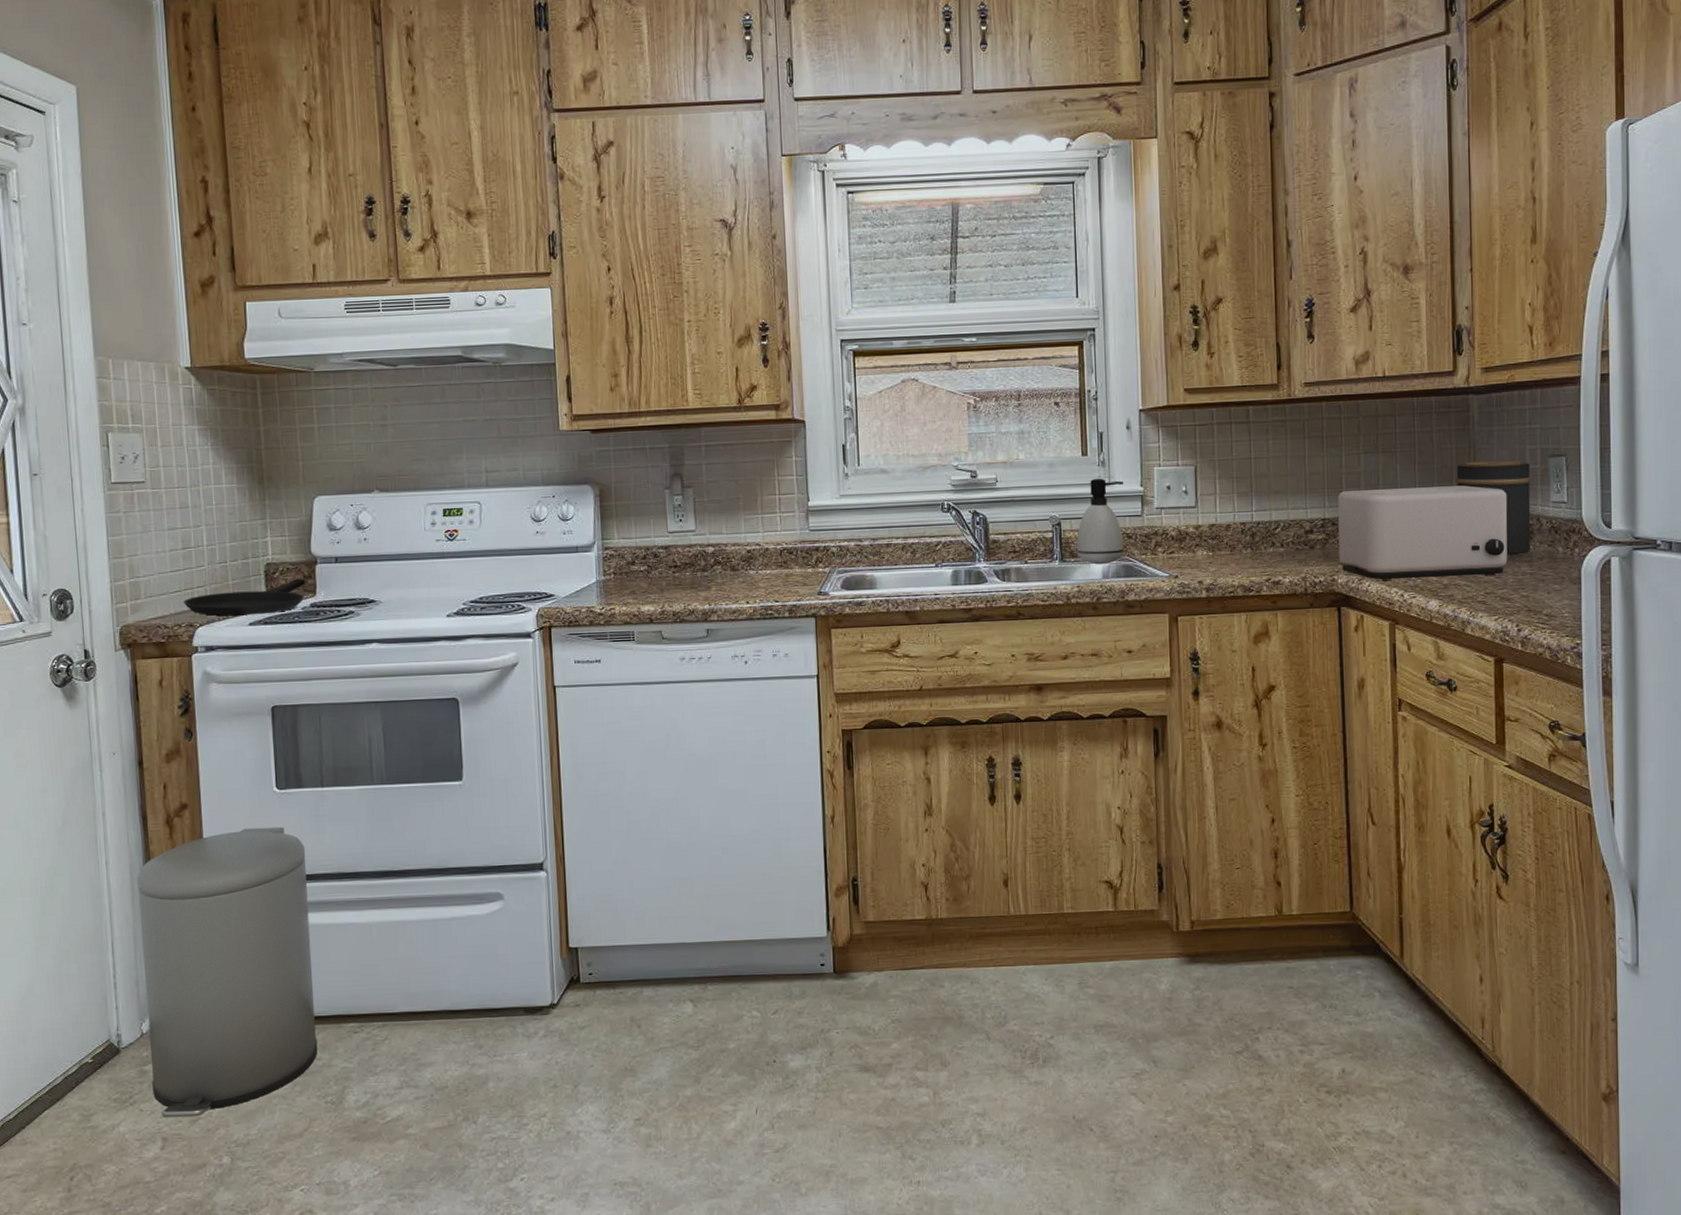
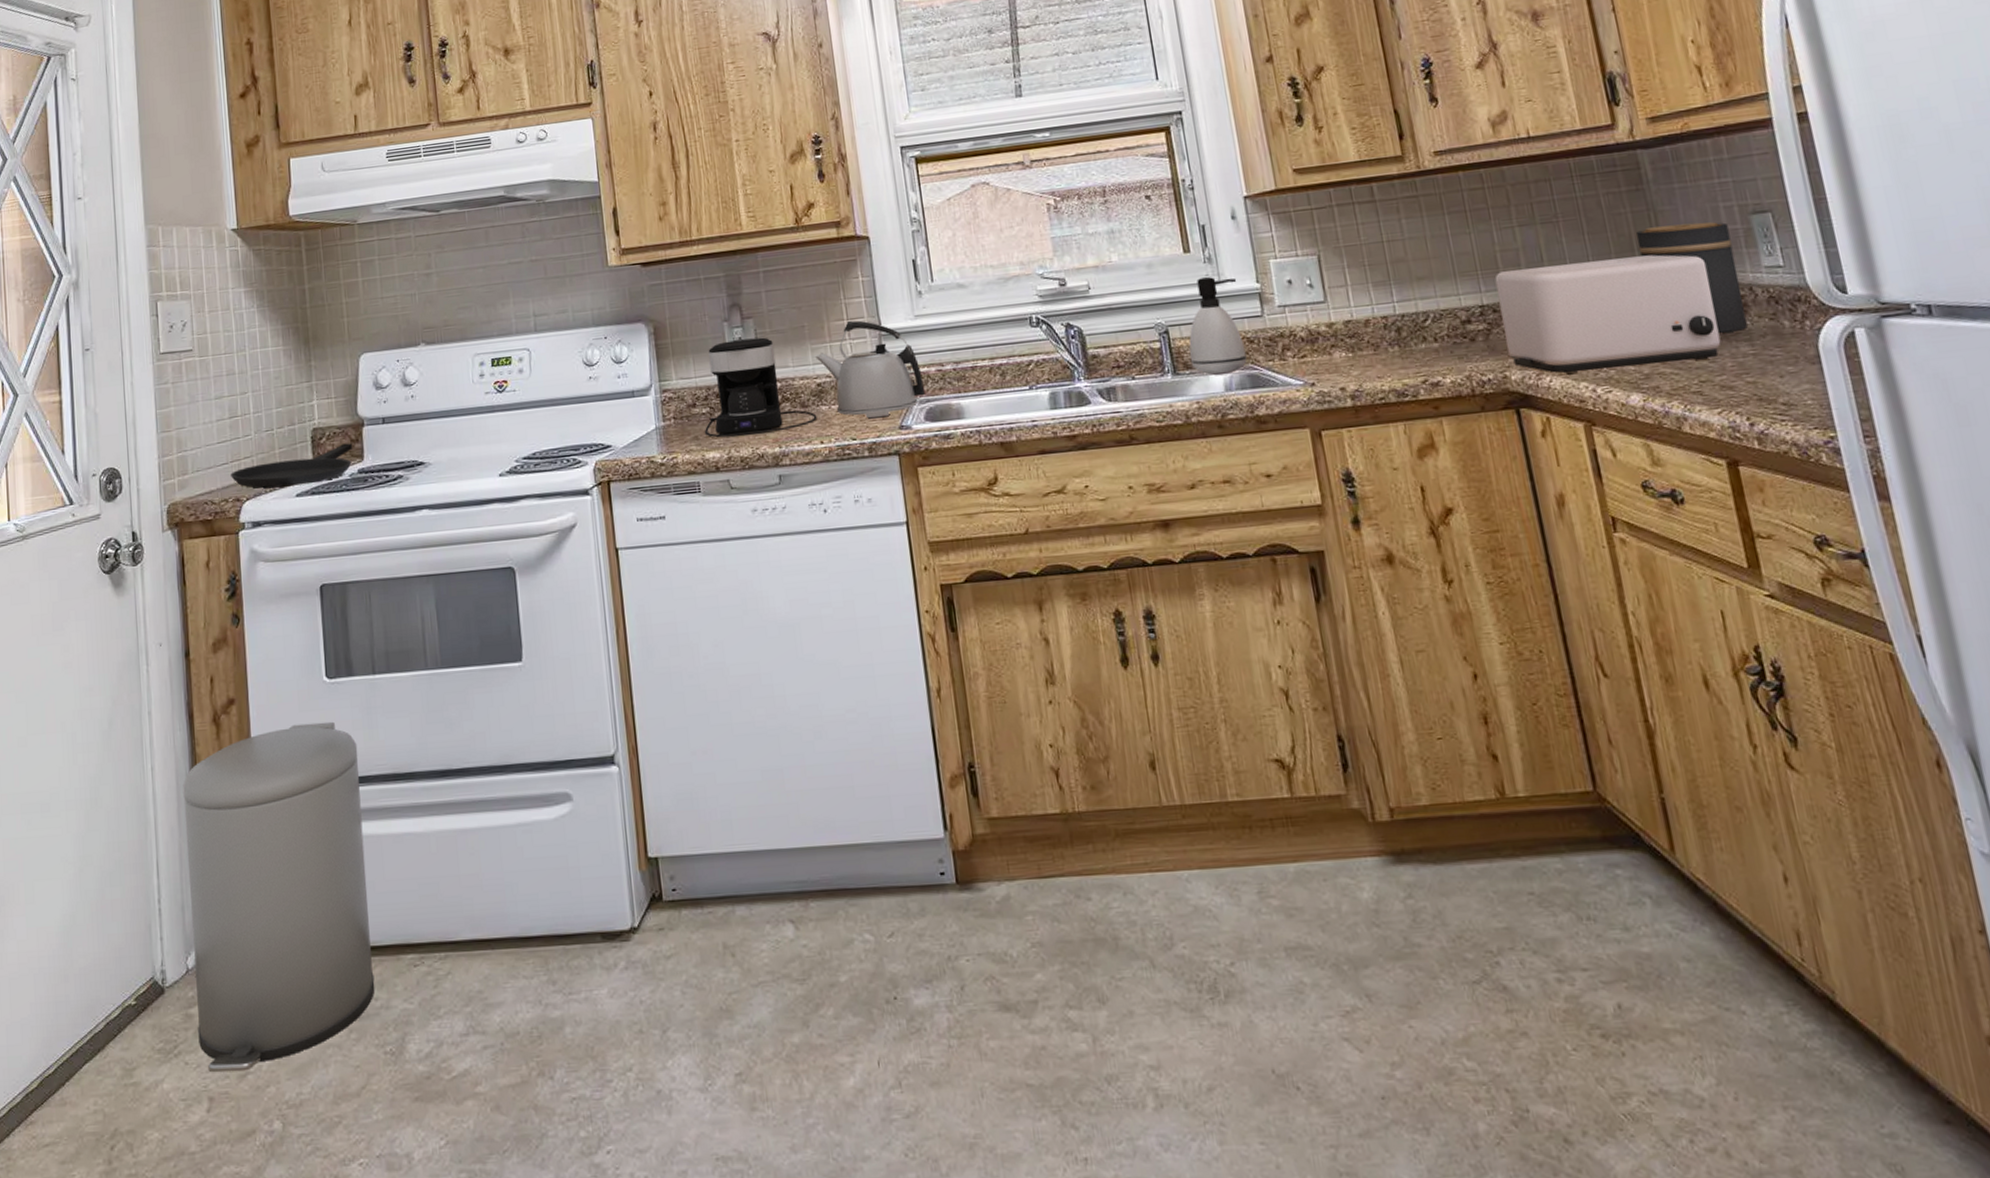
coffee maker: none [642,505,745,594] -> present [705,337,817,438]
kettle: none [747,495,844,584] -> present [815,320,926,418]

